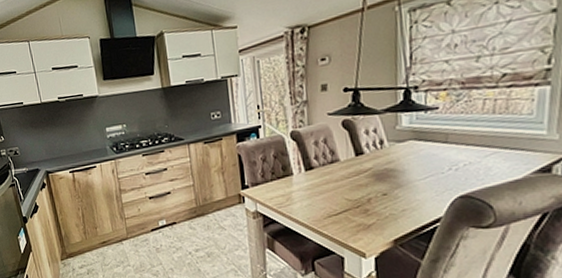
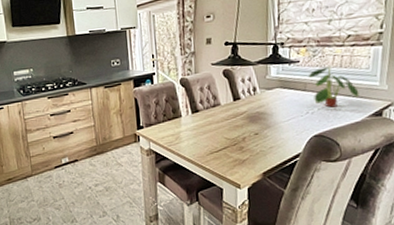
plant: none [450,112,520,163] -> present [308,66,360,108]

